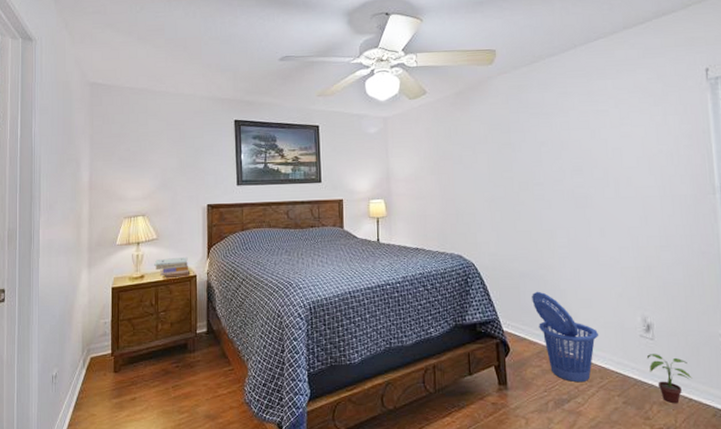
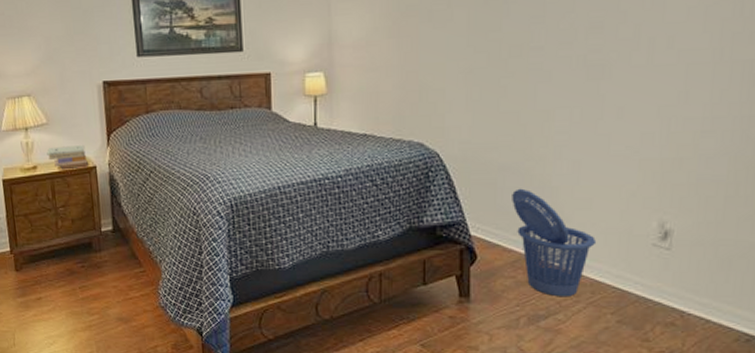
potted plant: present [646,354,692,404] -> none [656,267,715,325]

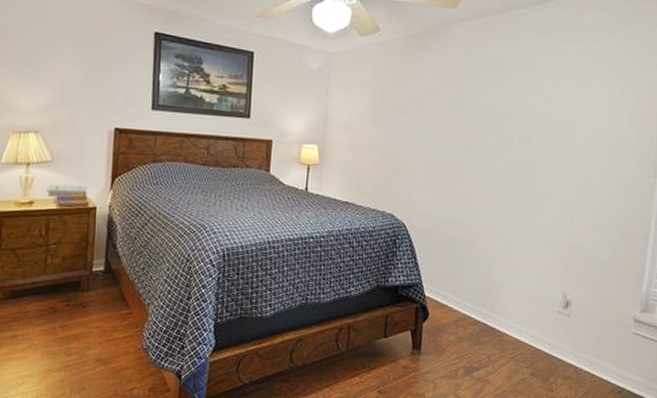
laundry basket: present [512,188,596,297] -> none [458,259,518,353]

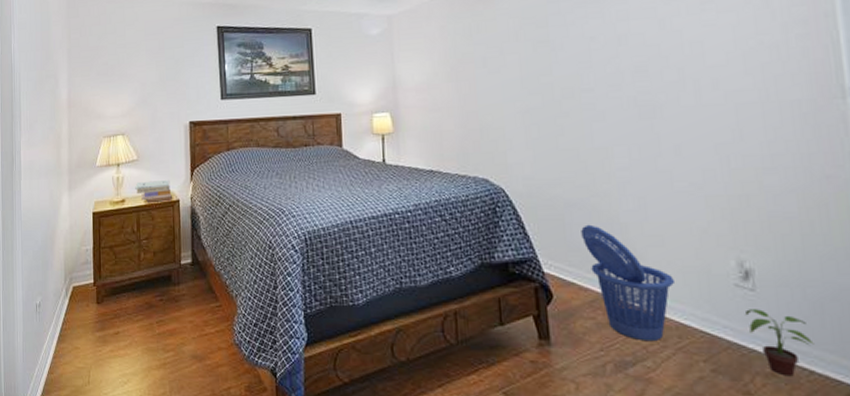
laundry basket: none [458,259,518,353] -> present [581,224,674,342]
potted plant: none [560,330,599,379] -> present [744,309,814,377]

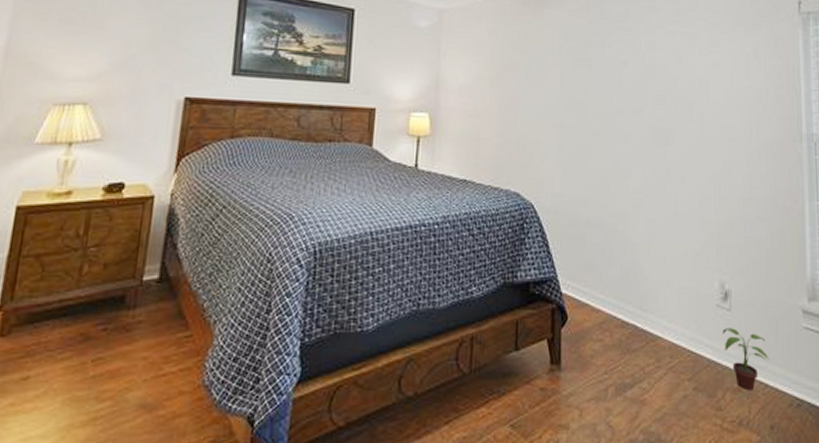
books: present [135,179,173,203] -> none [90,168,146,199]
laundry basket: present [581,224,674,342] -> none [598,244,671,363]

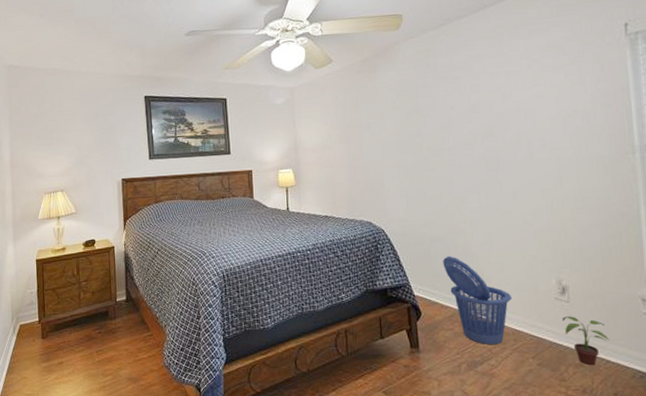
laundry basket: none [598,244,671,363] -> present [443,256,511,345]

